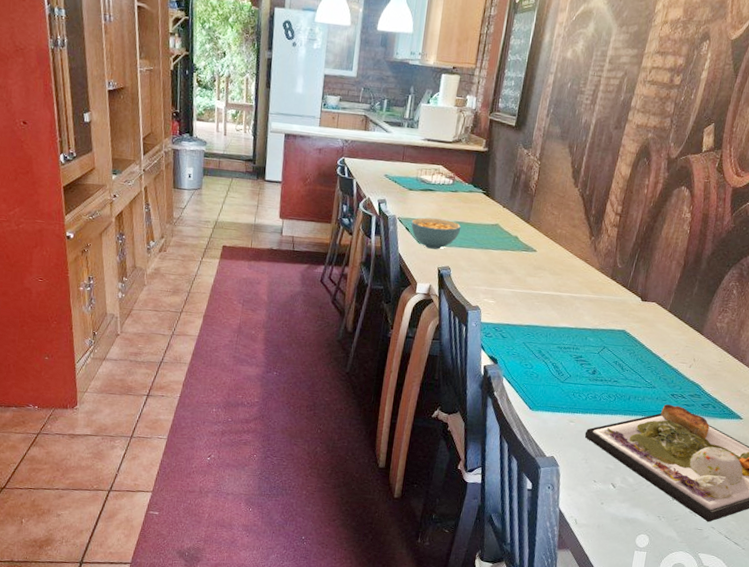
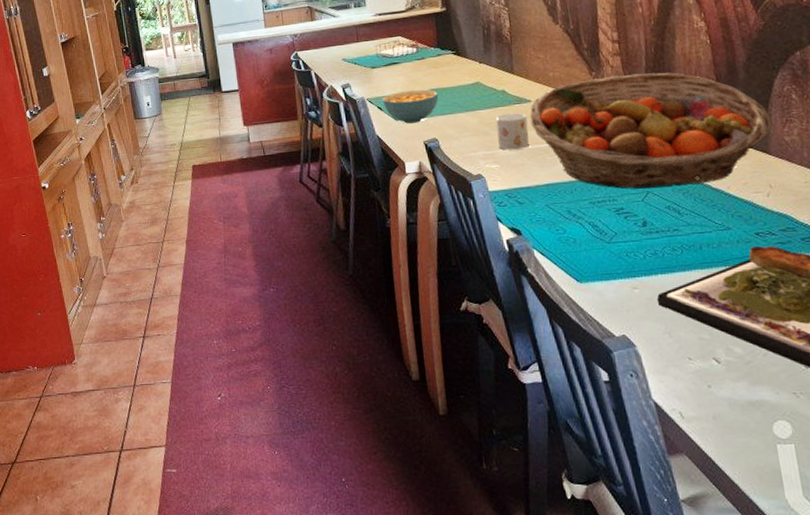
mug: none [499,257,529,292] -> present [495,112,529,151]
fruit basket: none [530,243,712,349] -> present [529,72,772,189]

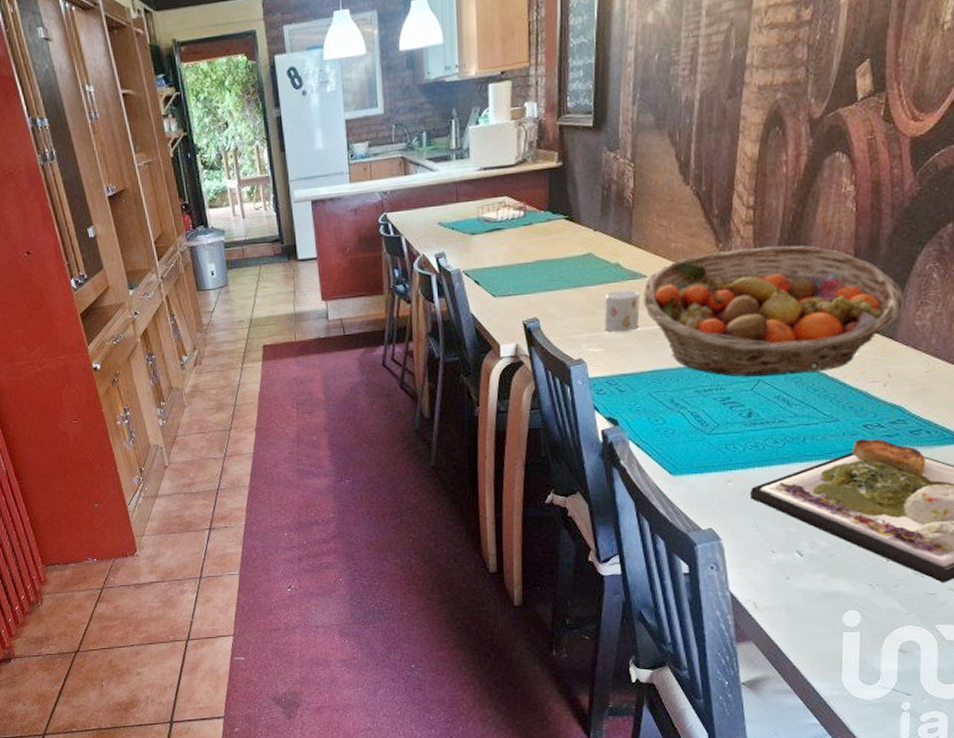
cereal bowl: present [382,89,439,124] -> none [480,261,544,301]

